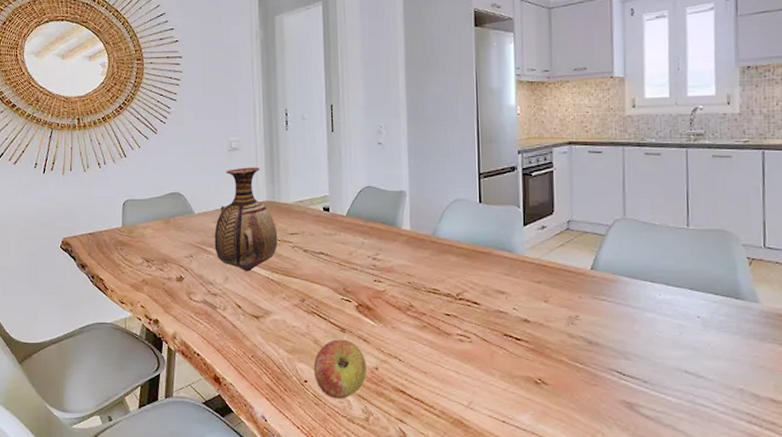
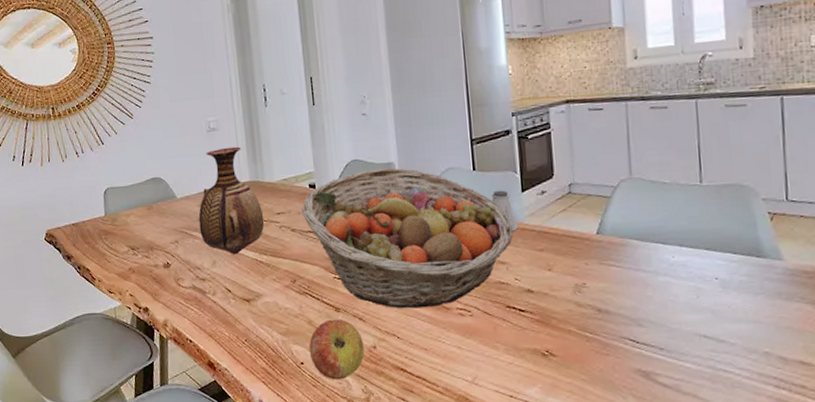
fruit basket: none [315,196,513,333] -> present [302,167,513,309]
saltshaker: none [495,223,518,263] -> present [491,190,518,232]

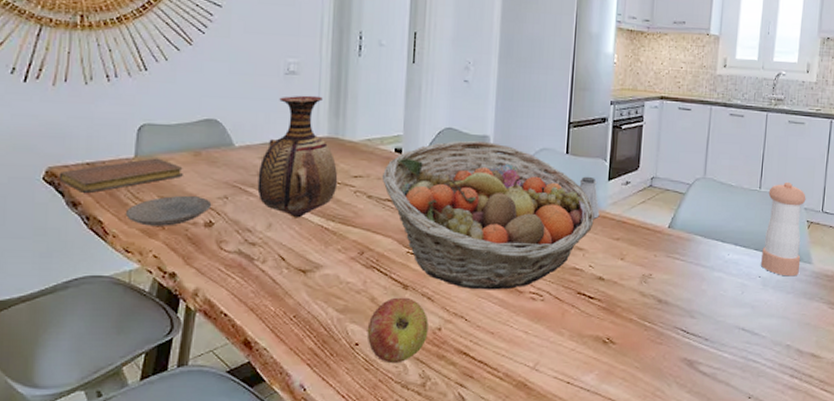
notebook: none [55,214,142,248] -> present [58,158,183,193]
plate: none [104,242,167,271] -> present [125,195,212,226]
pepper shaker: none [712,171,768,276] -> present [761,181,806,277]

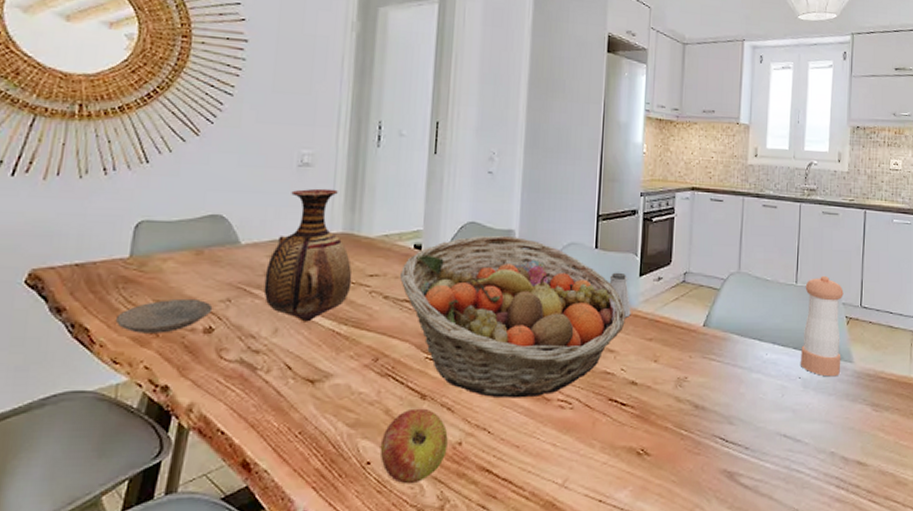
notebook: present [58,158,183,193] -> none [43,257,183,297]

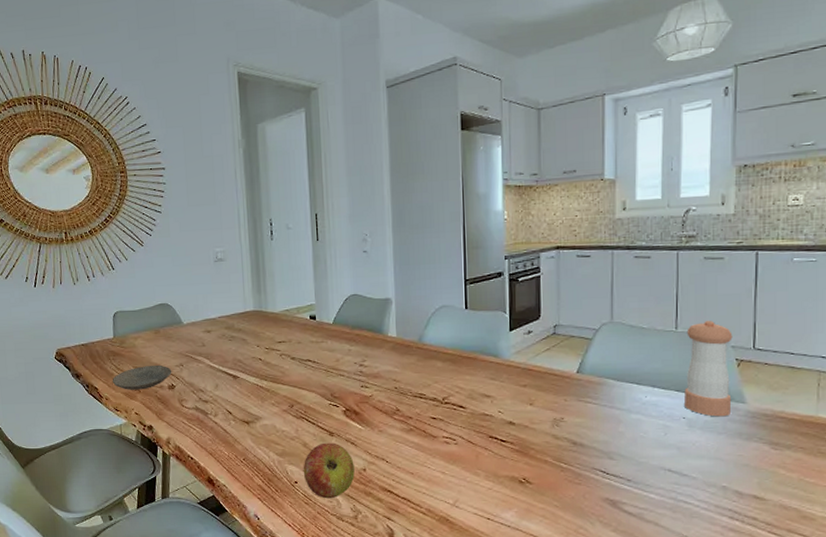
vase: present [263,188,352,322] -> none [203,277,266,379]
fruit basket: present [400,235,626,398] -> none [302,303,499,436]
saltshaker: present [609,272,631,318] -> none [481,328,504,368]

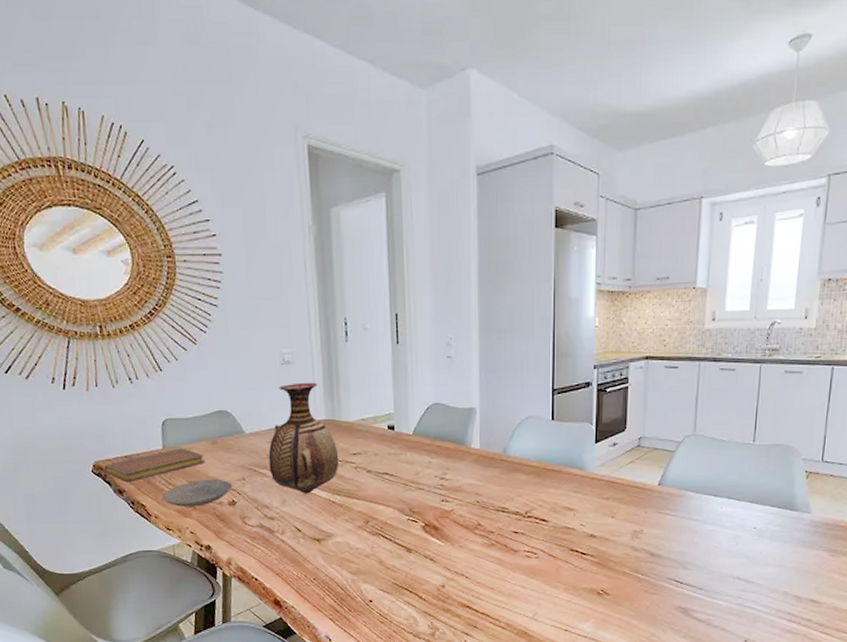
notebook: none [65,337,149,367] -> present [104,448,205,481]
vase: none [203,277,266,379] -> present [268,382,339,494]
apple: present [303,442,355,499] -> none [378,559,433,617]
pepper shaker: present [684,320,733,417] -> none [756,433,804,527]

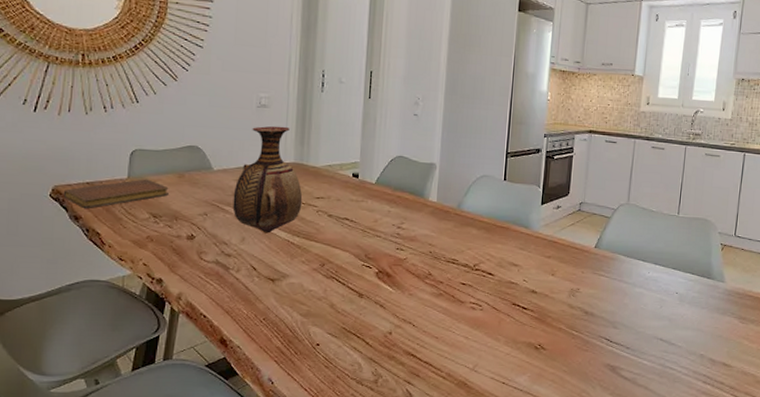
plate: present [162,479,233,507] -> none [119,212,194,239]

